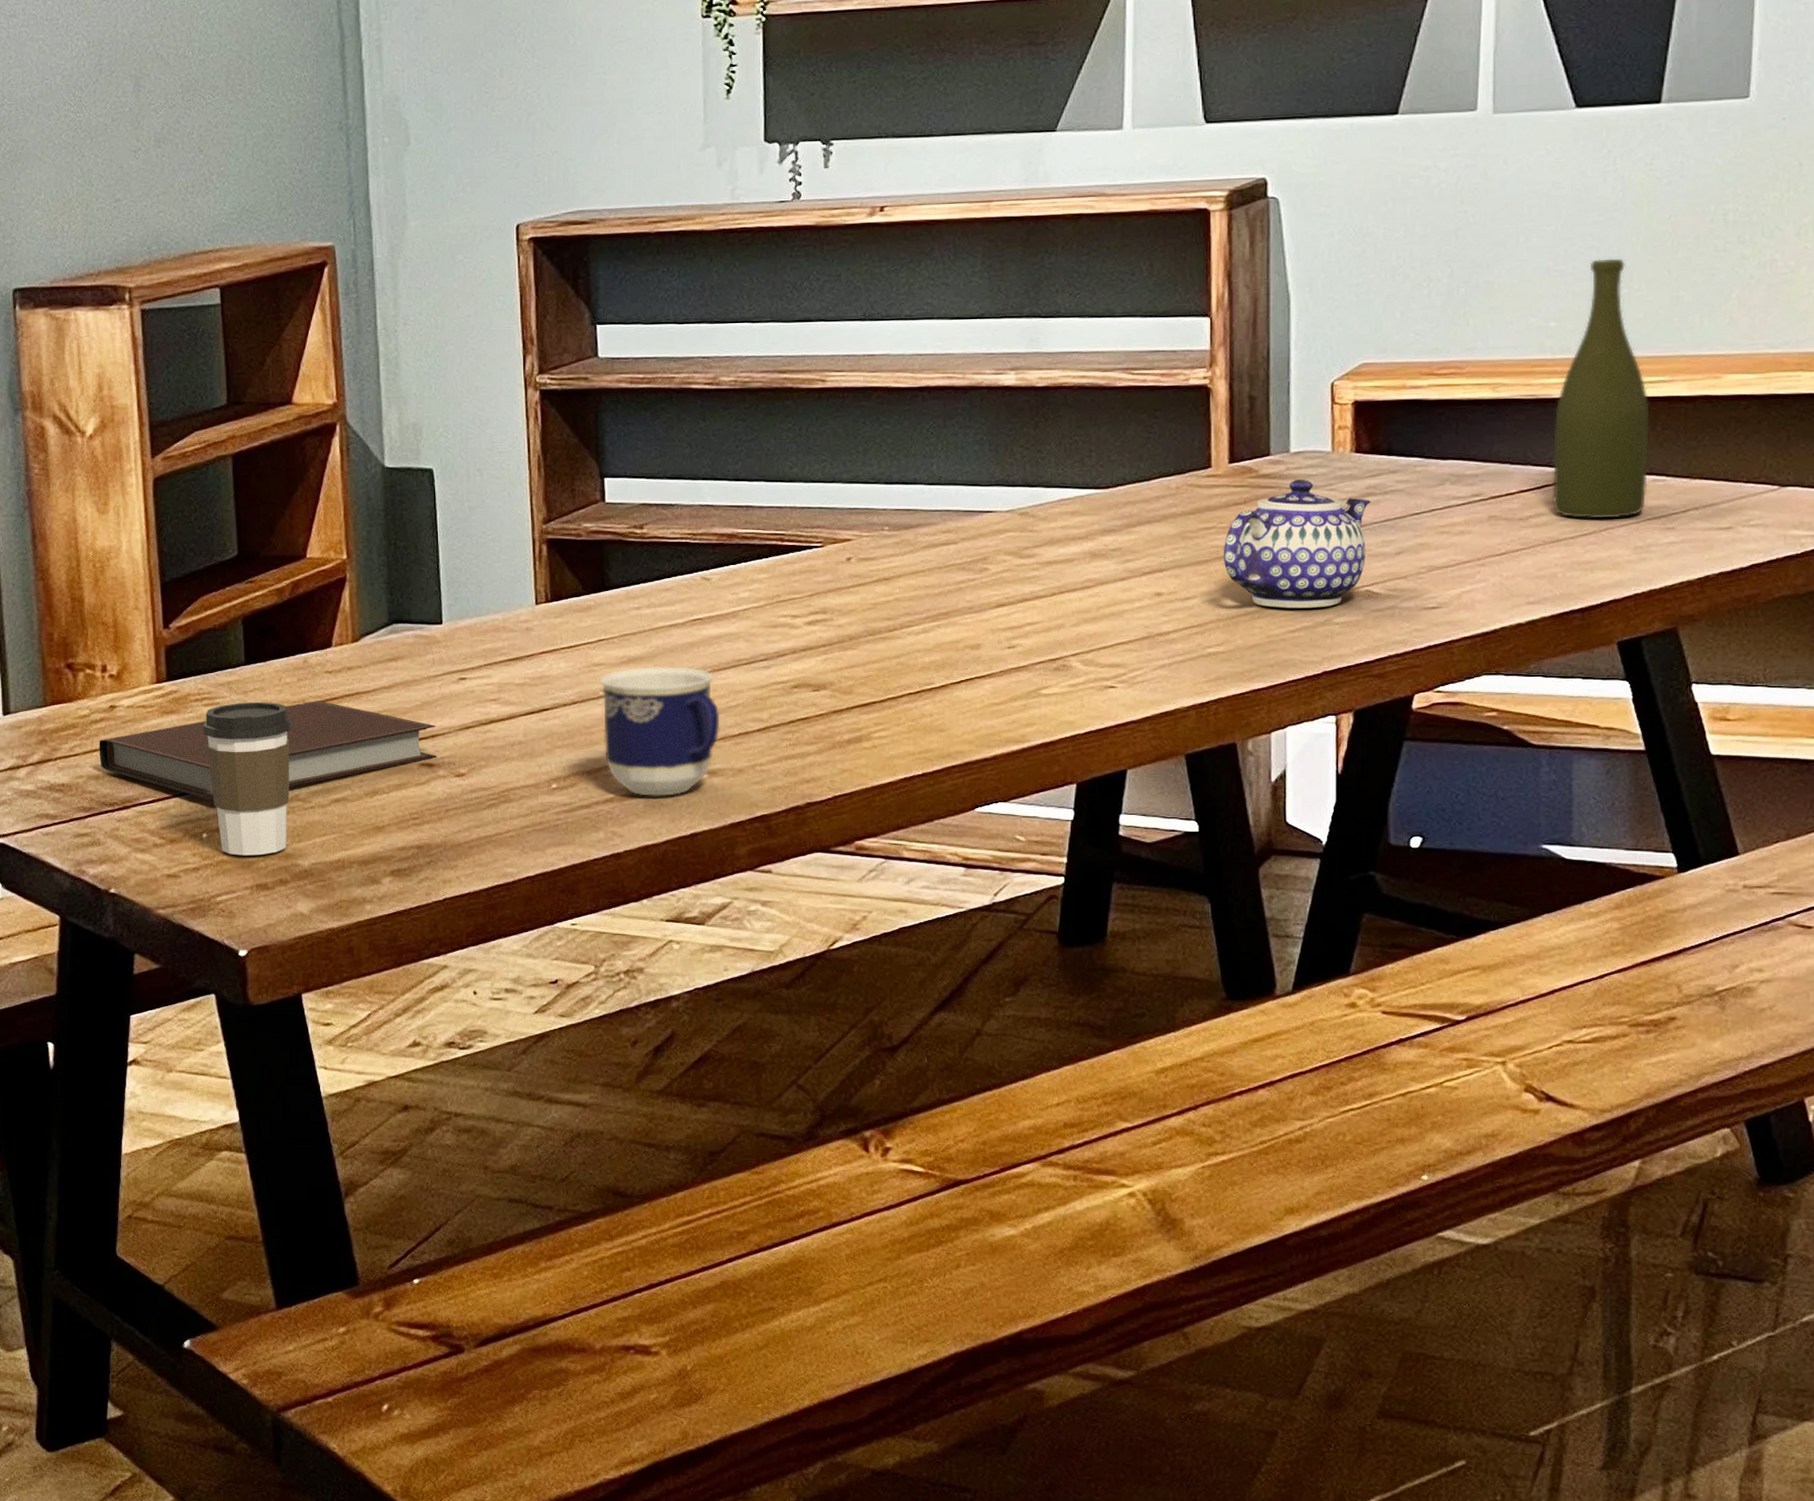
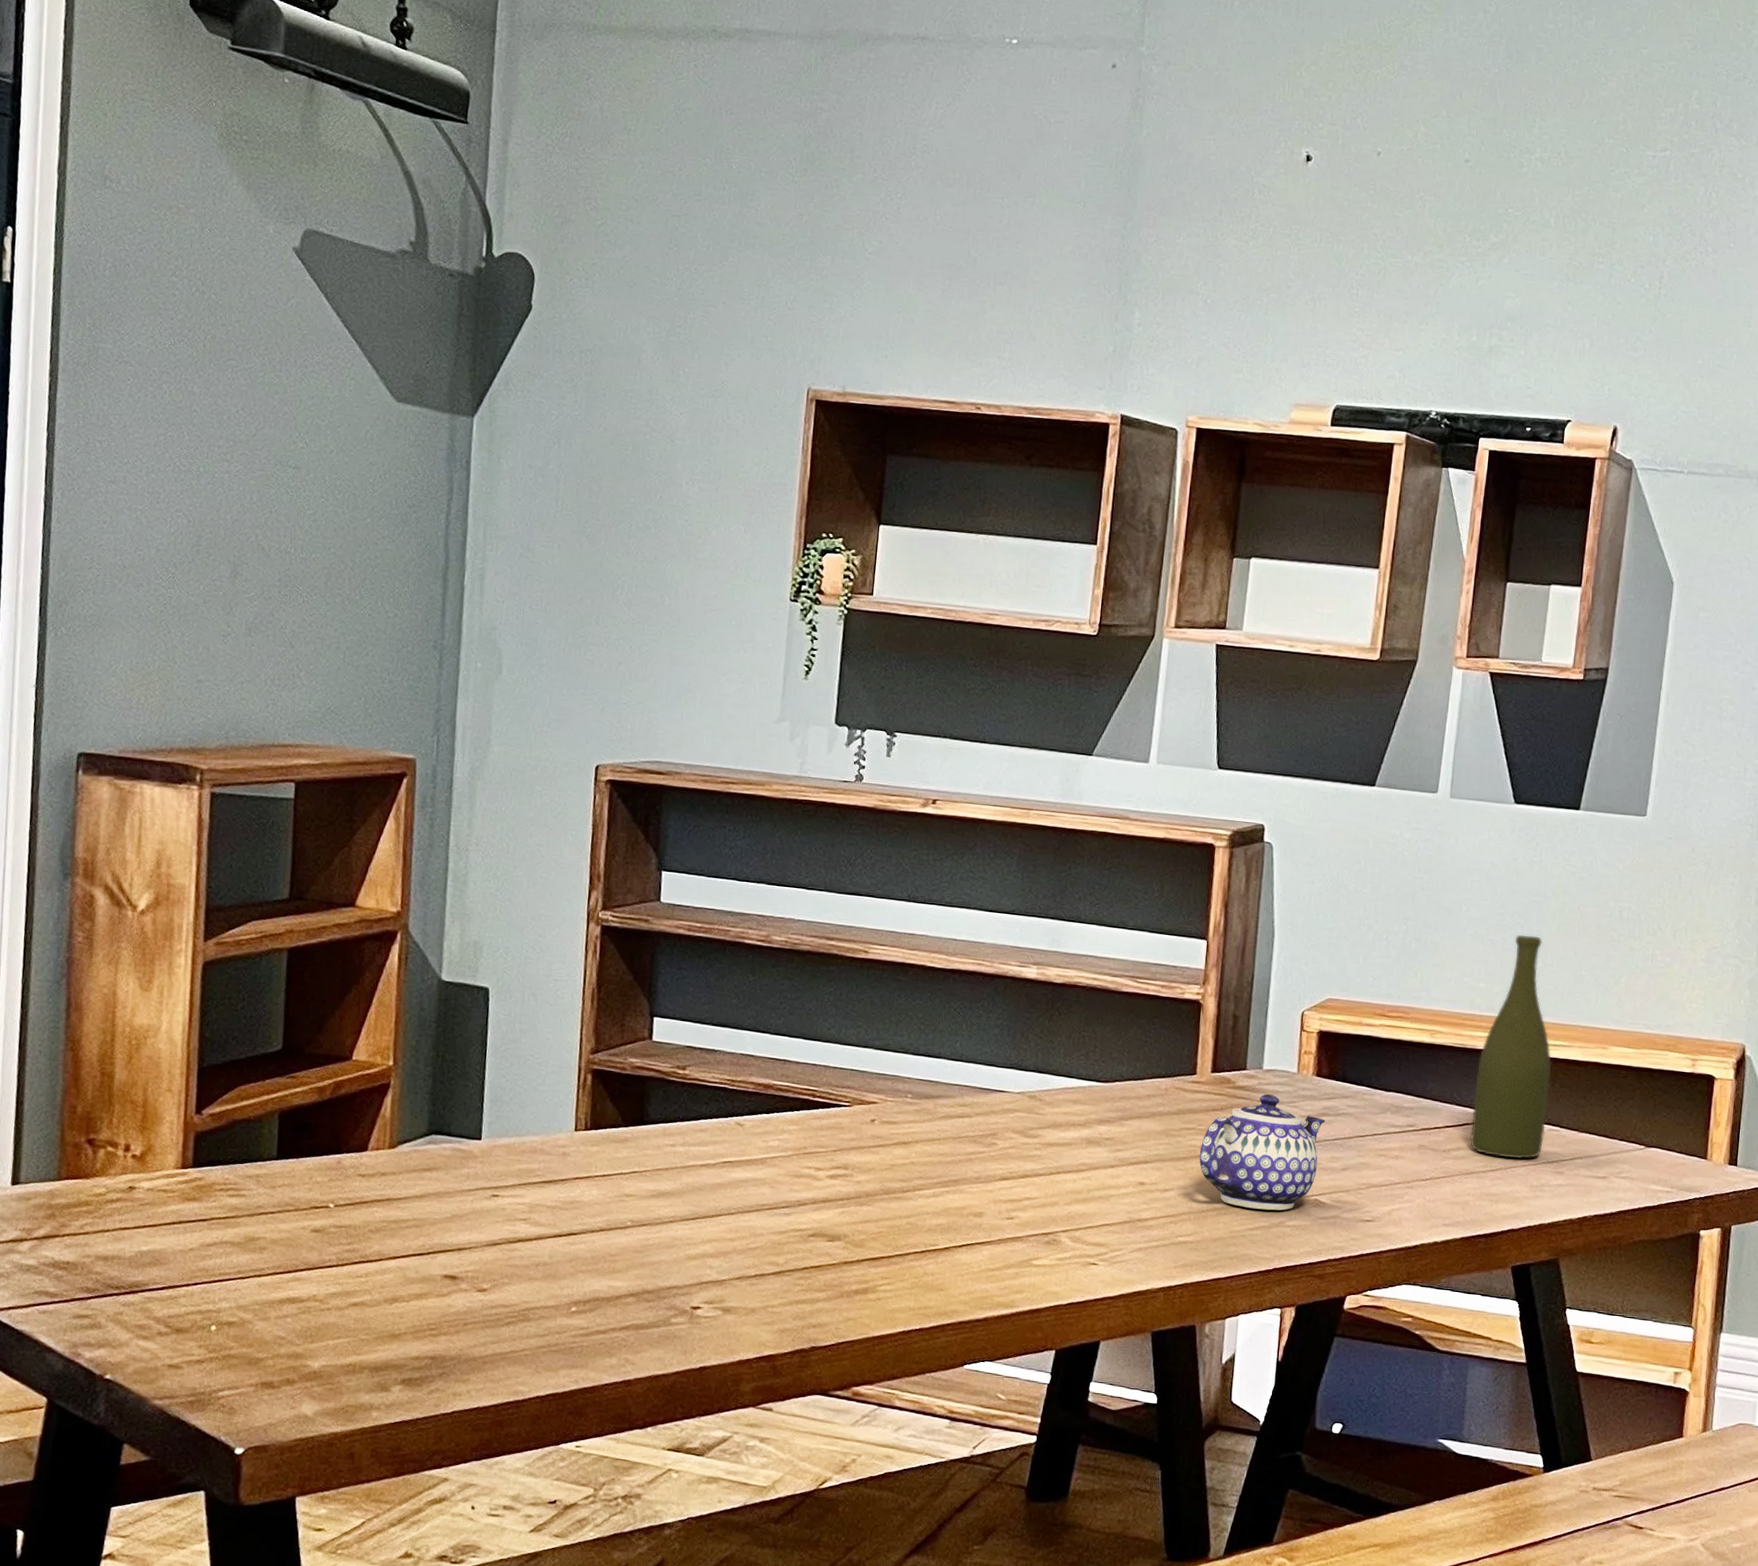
notebook: present [99,701,437,801] -> none [111,1202,463,1294]
coffee cup: present [203,702,291,856] -> none [225,1196,318,1353]
cup: present [599,666,720,796] -> none [625,1202,740,1329]

